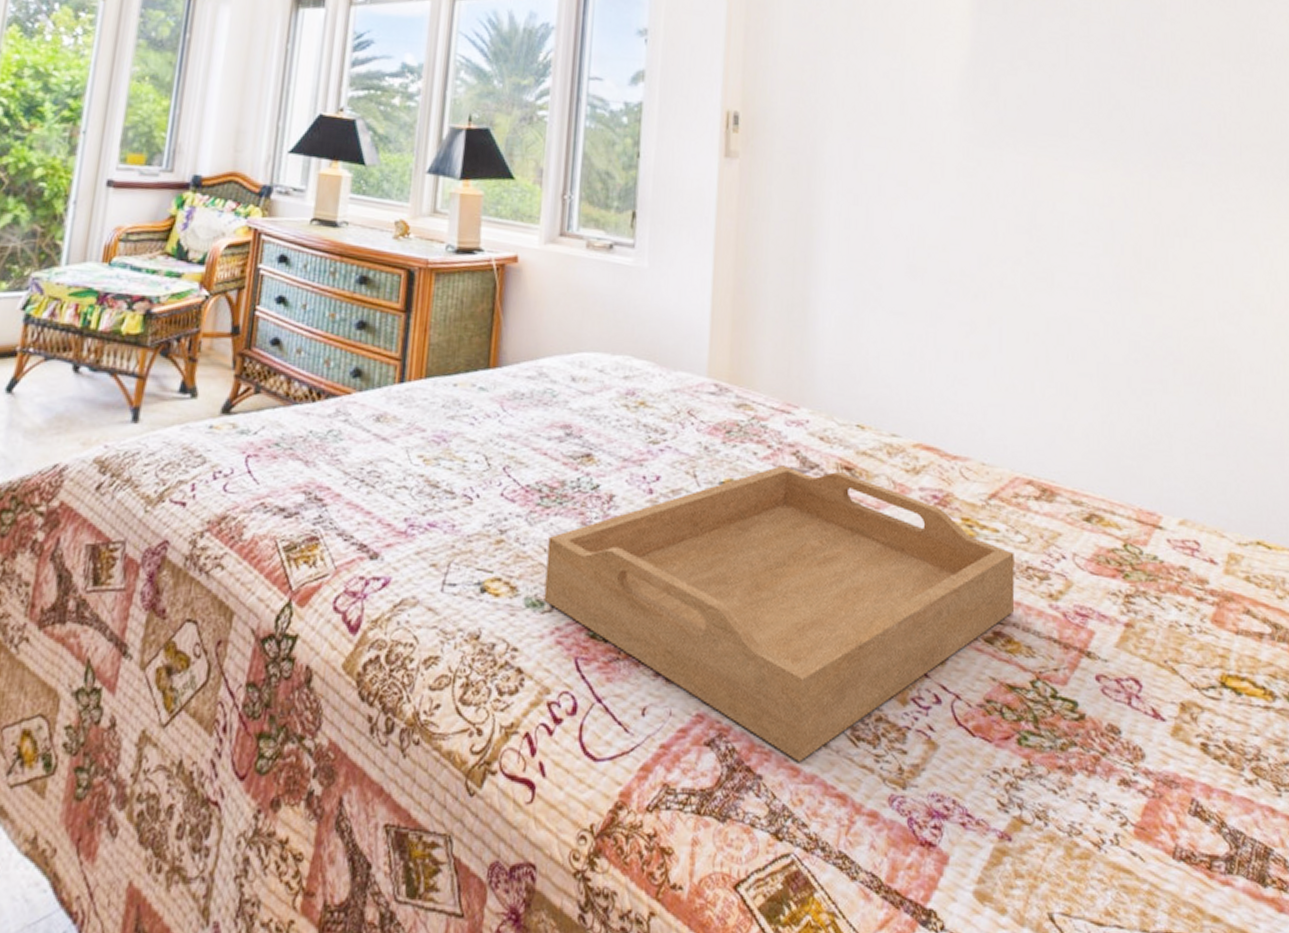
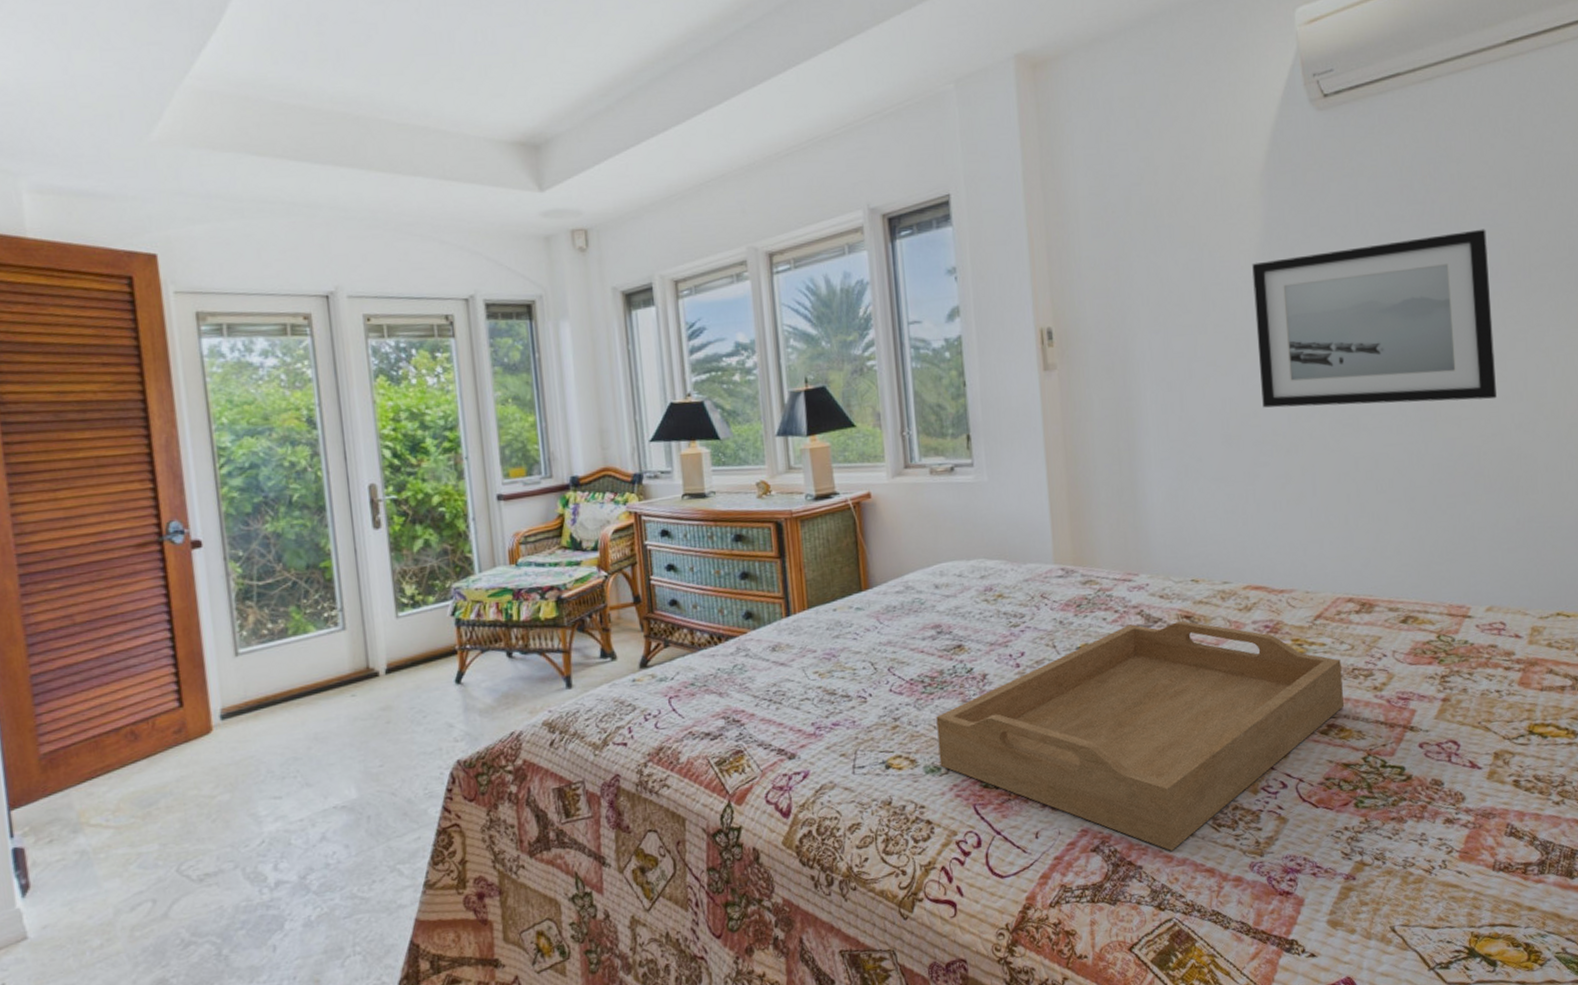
wall art: none [953,85,1201,280] -> present [1252,229,1497,408]

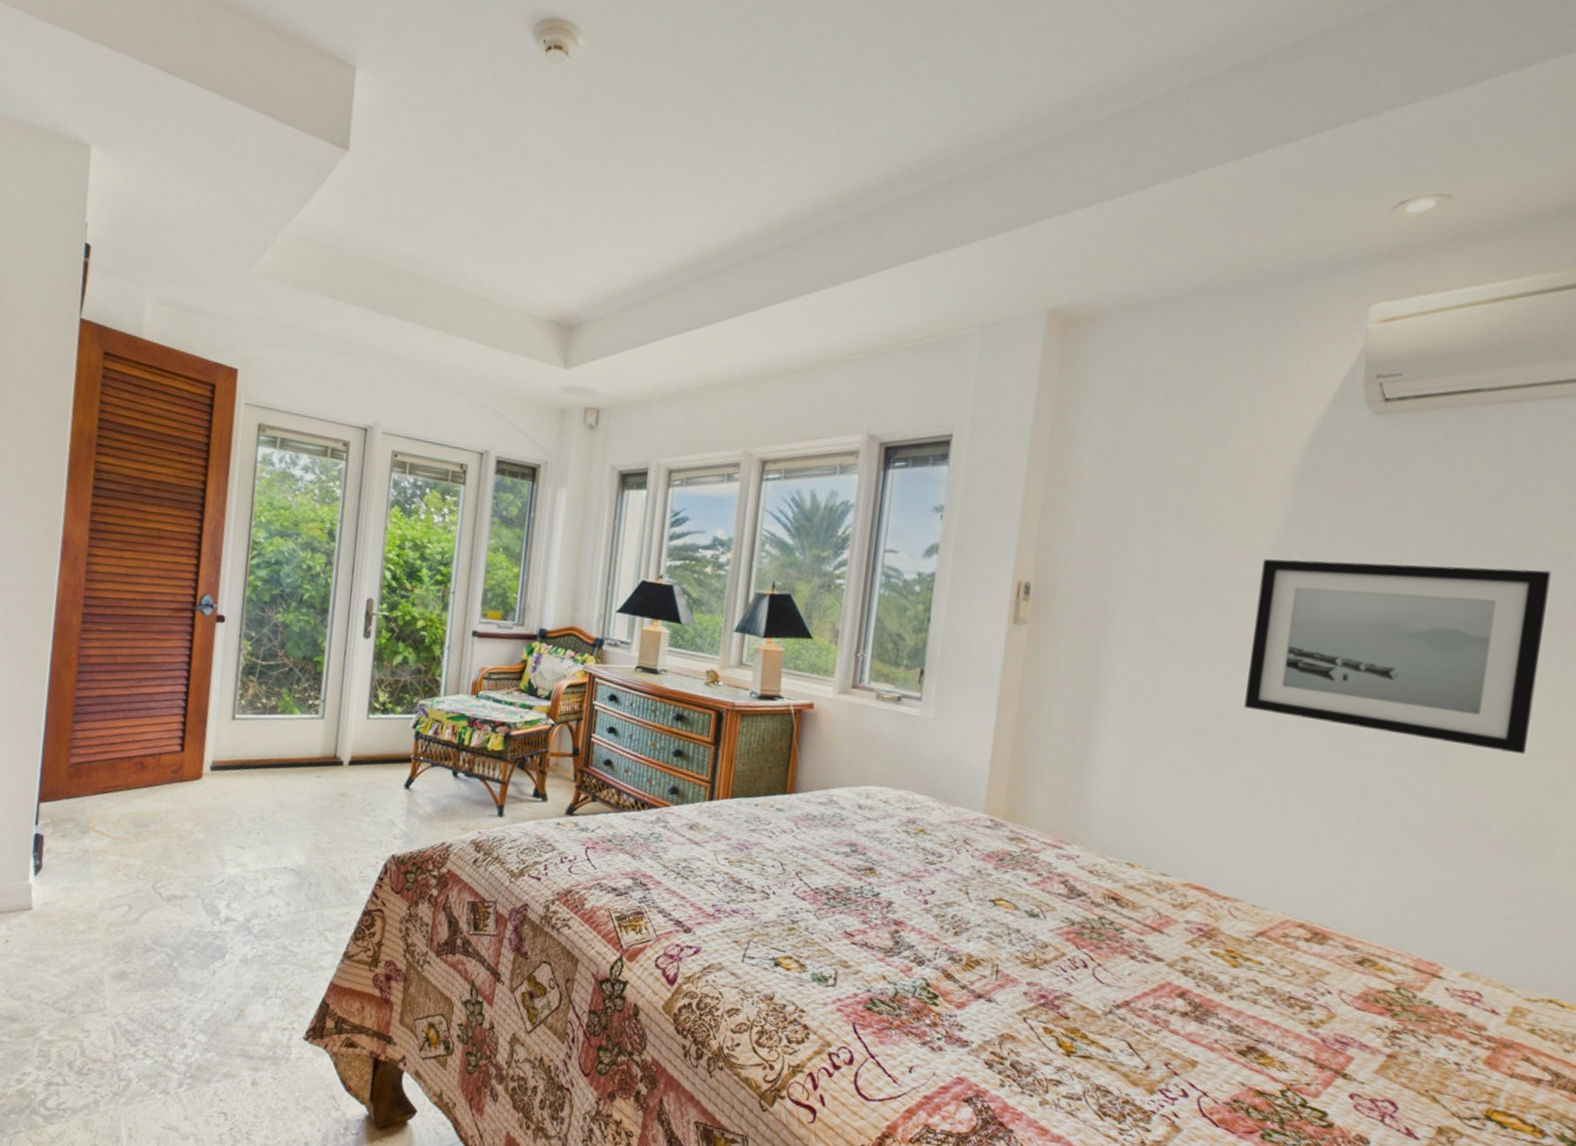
serving tray: present [936,620,1344,851] -> none [828,891,1277,1125]

